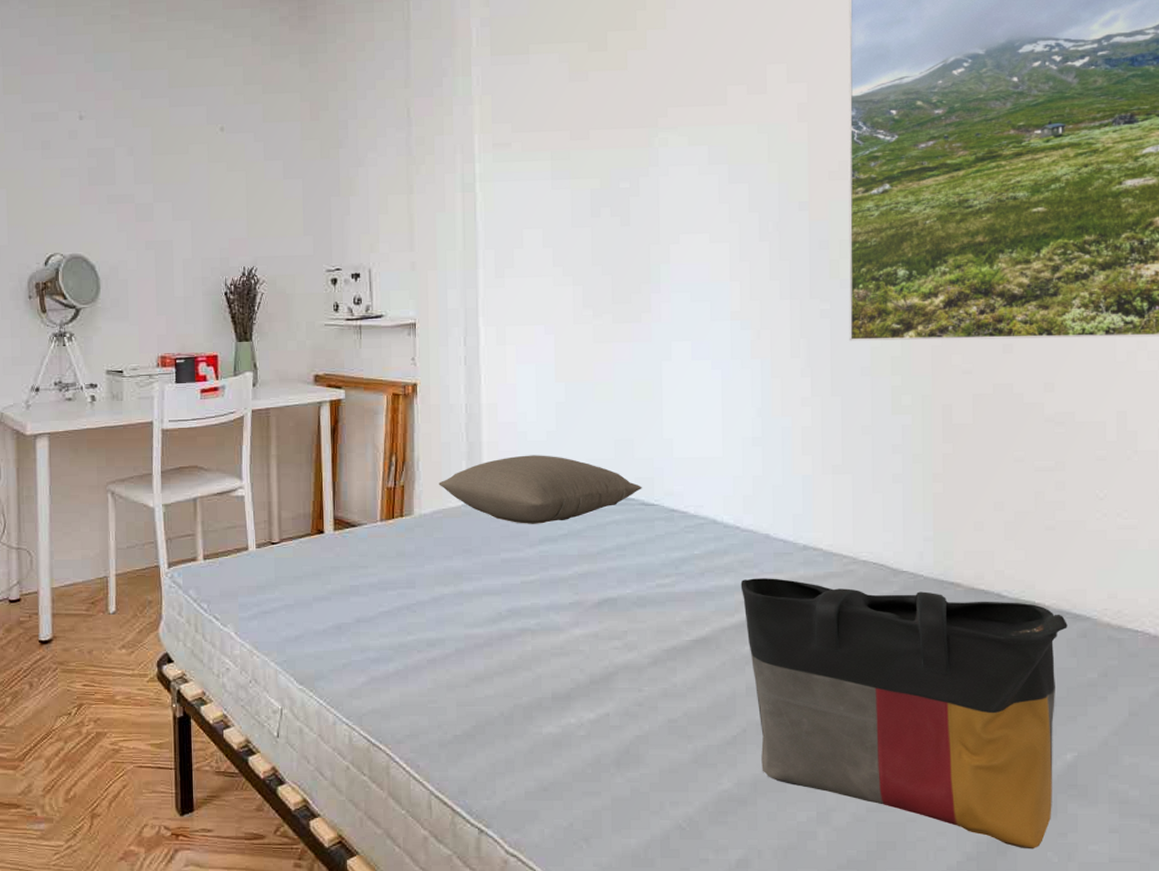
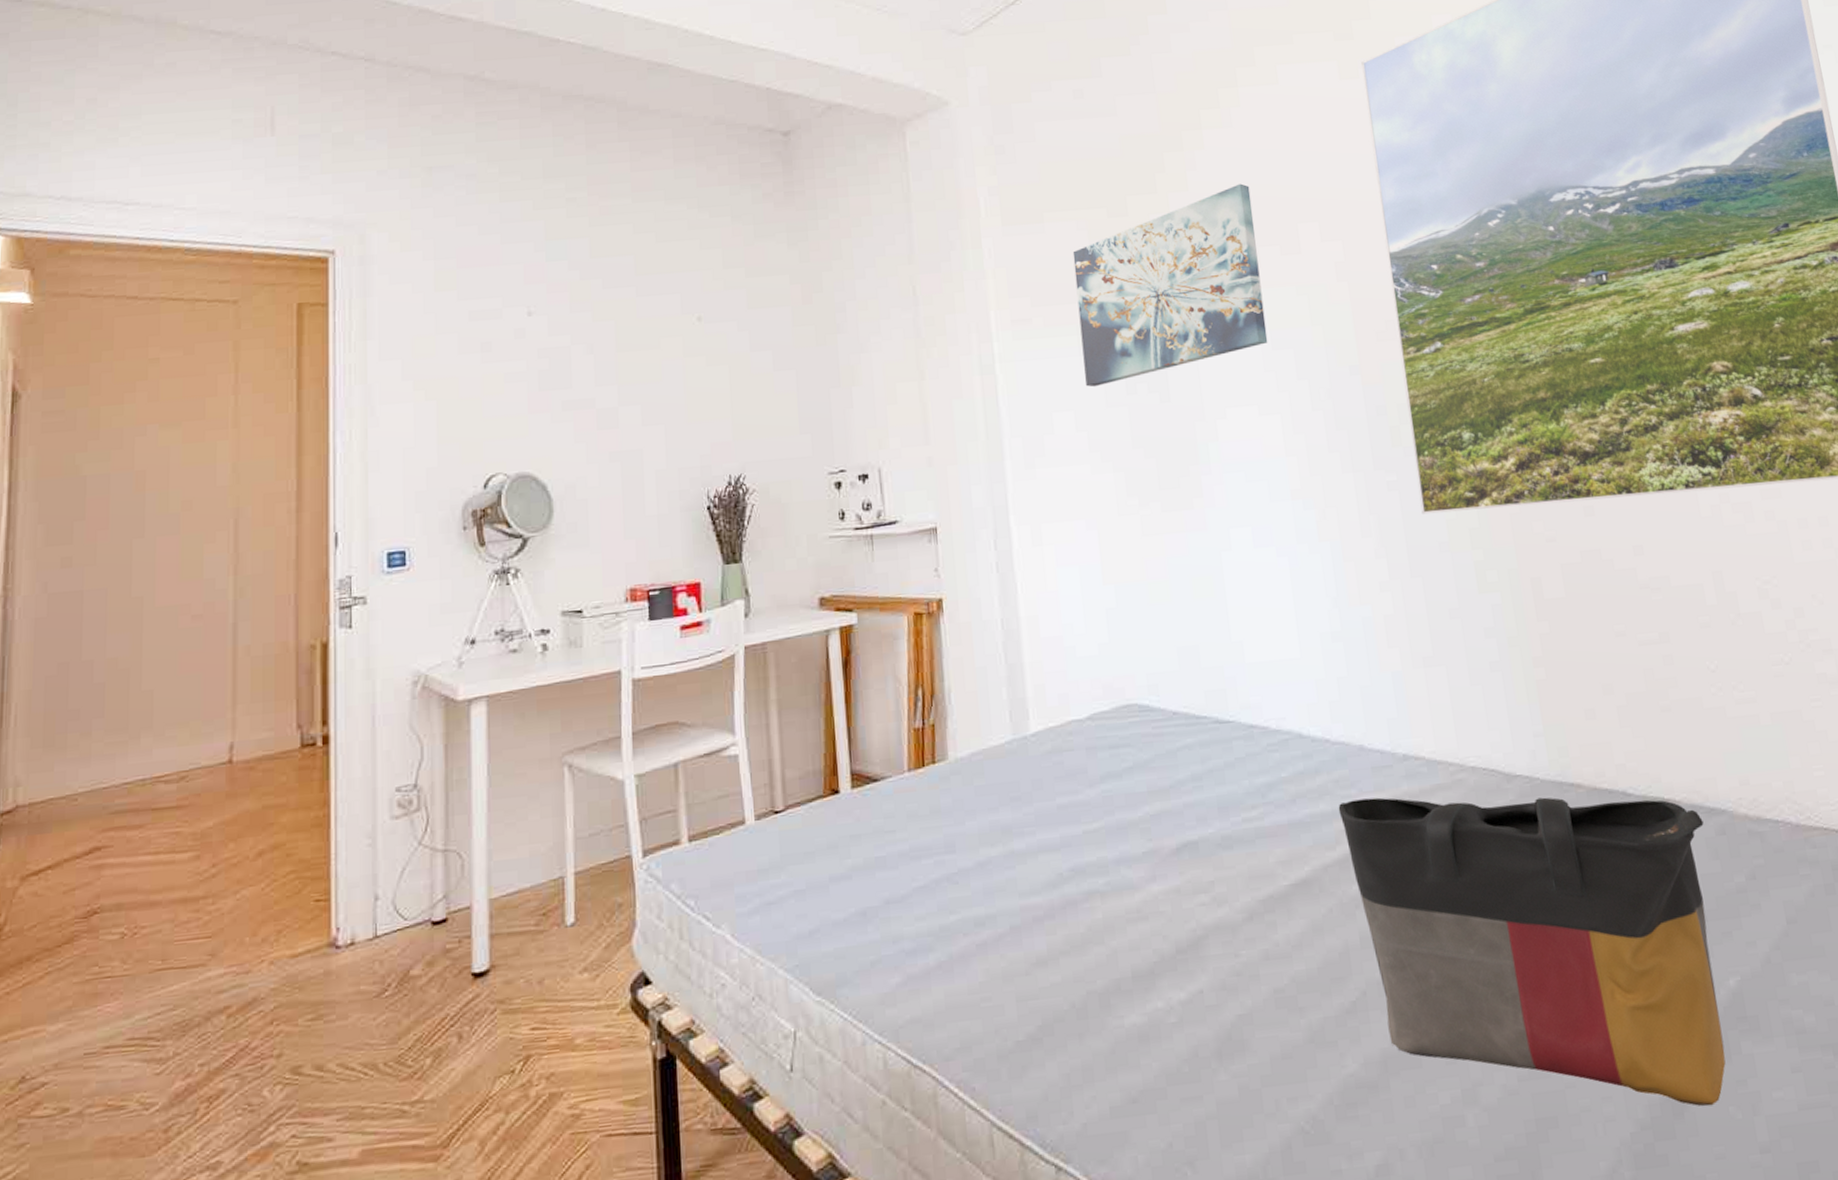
pillow: present [438,455,642,524] -> none [975,672,1214,760]
wall art: none [553,23,726,209] -> present [1072,183,1268,388]

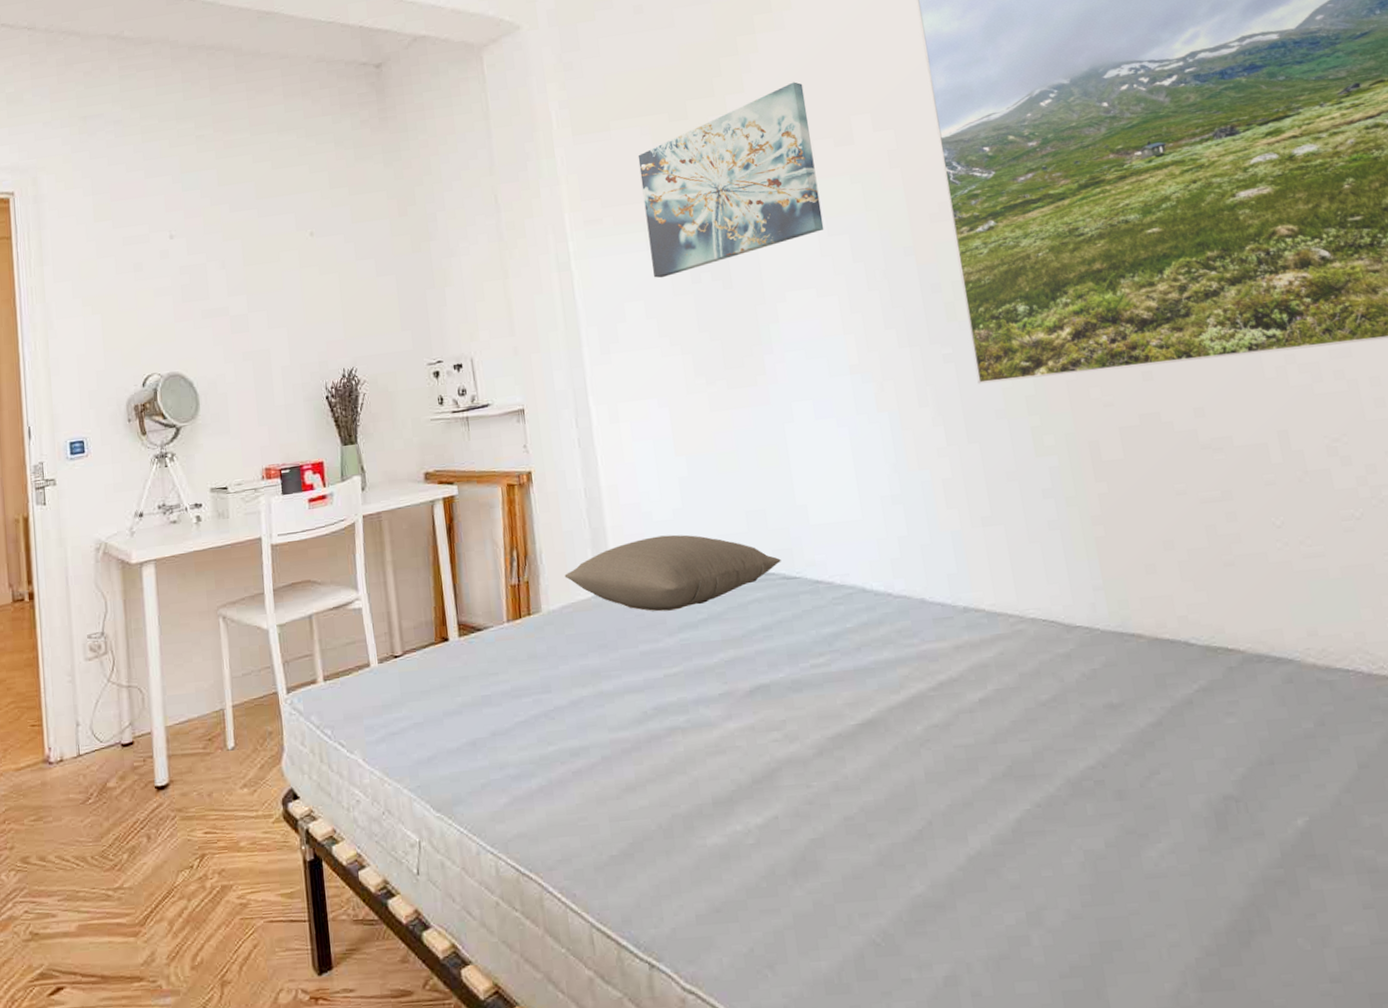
pillow: none [975,672,1214,760] -> present [564,534,781,612]
tote bag: present [1338,797,1726,1106] -> none [901,646,1294,937]

